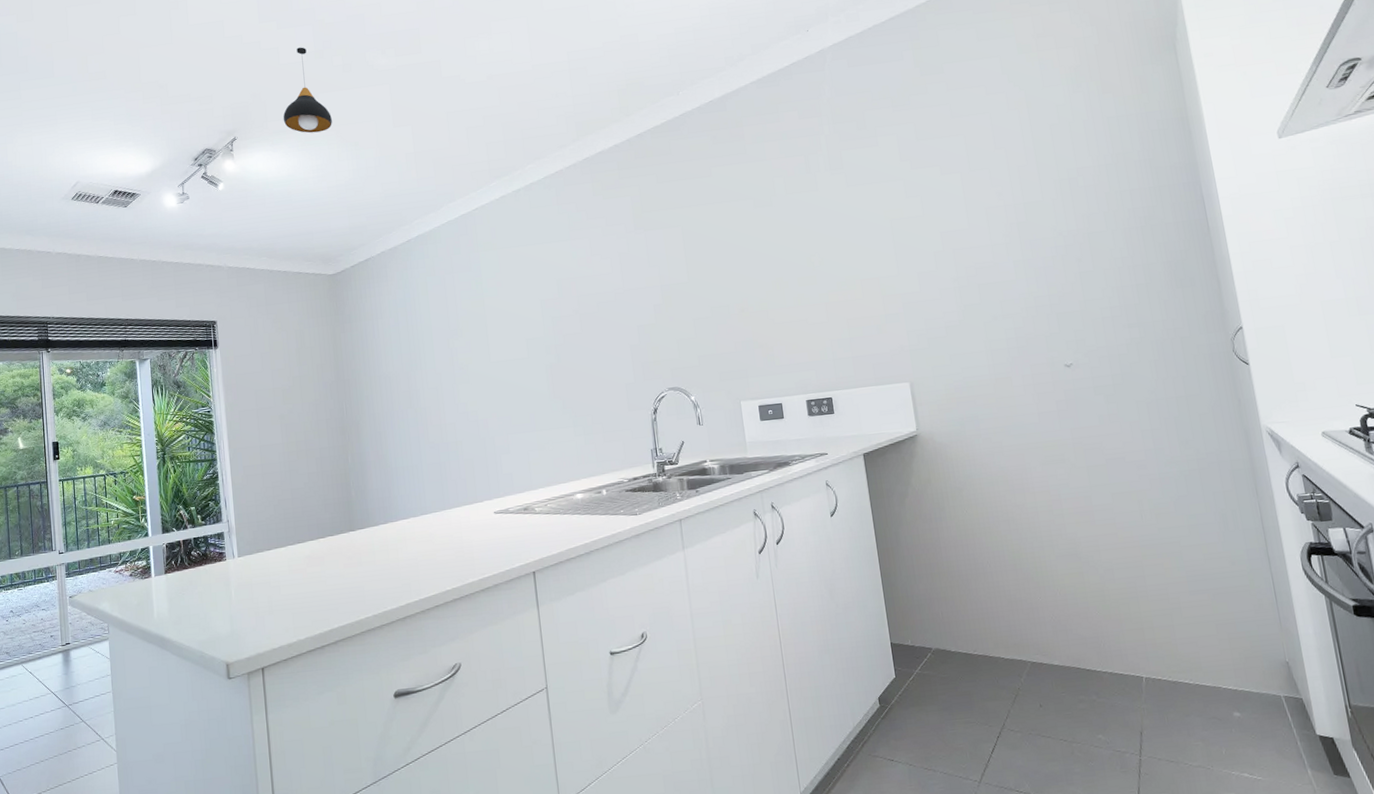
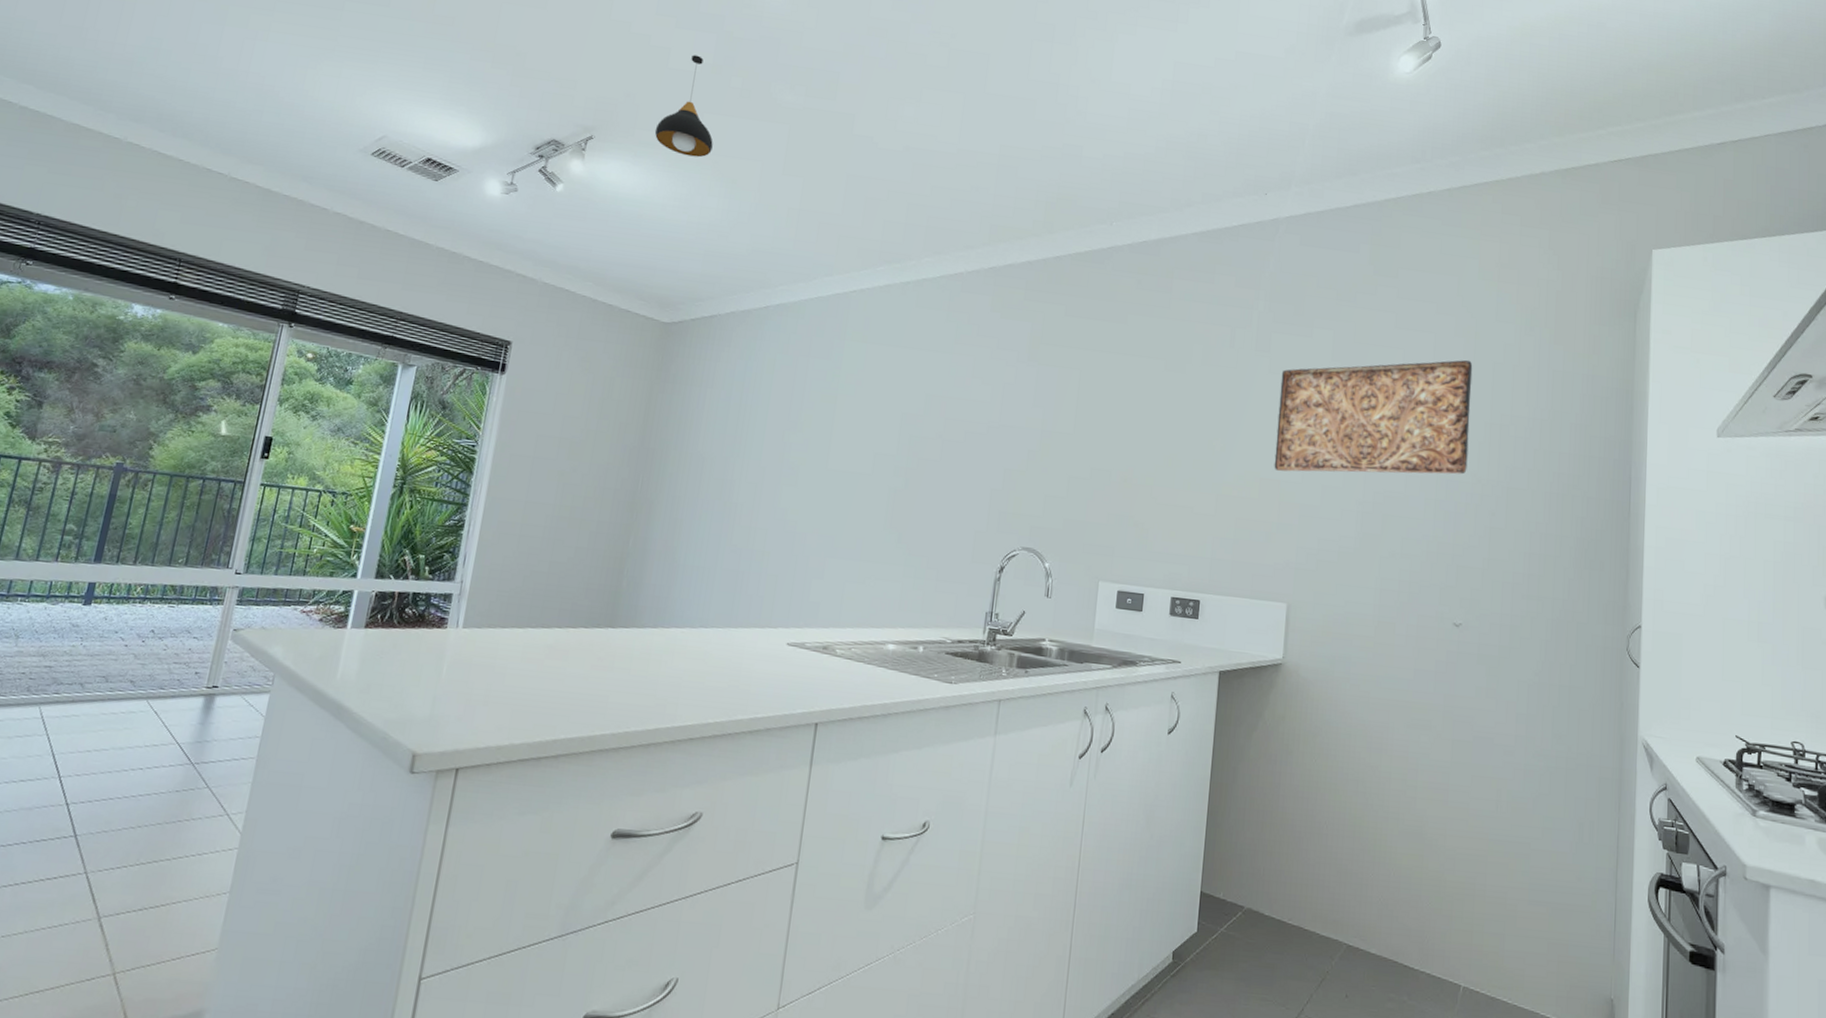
relief panel: none [858,128,1047,270] -> present [1274,359,1473,475]

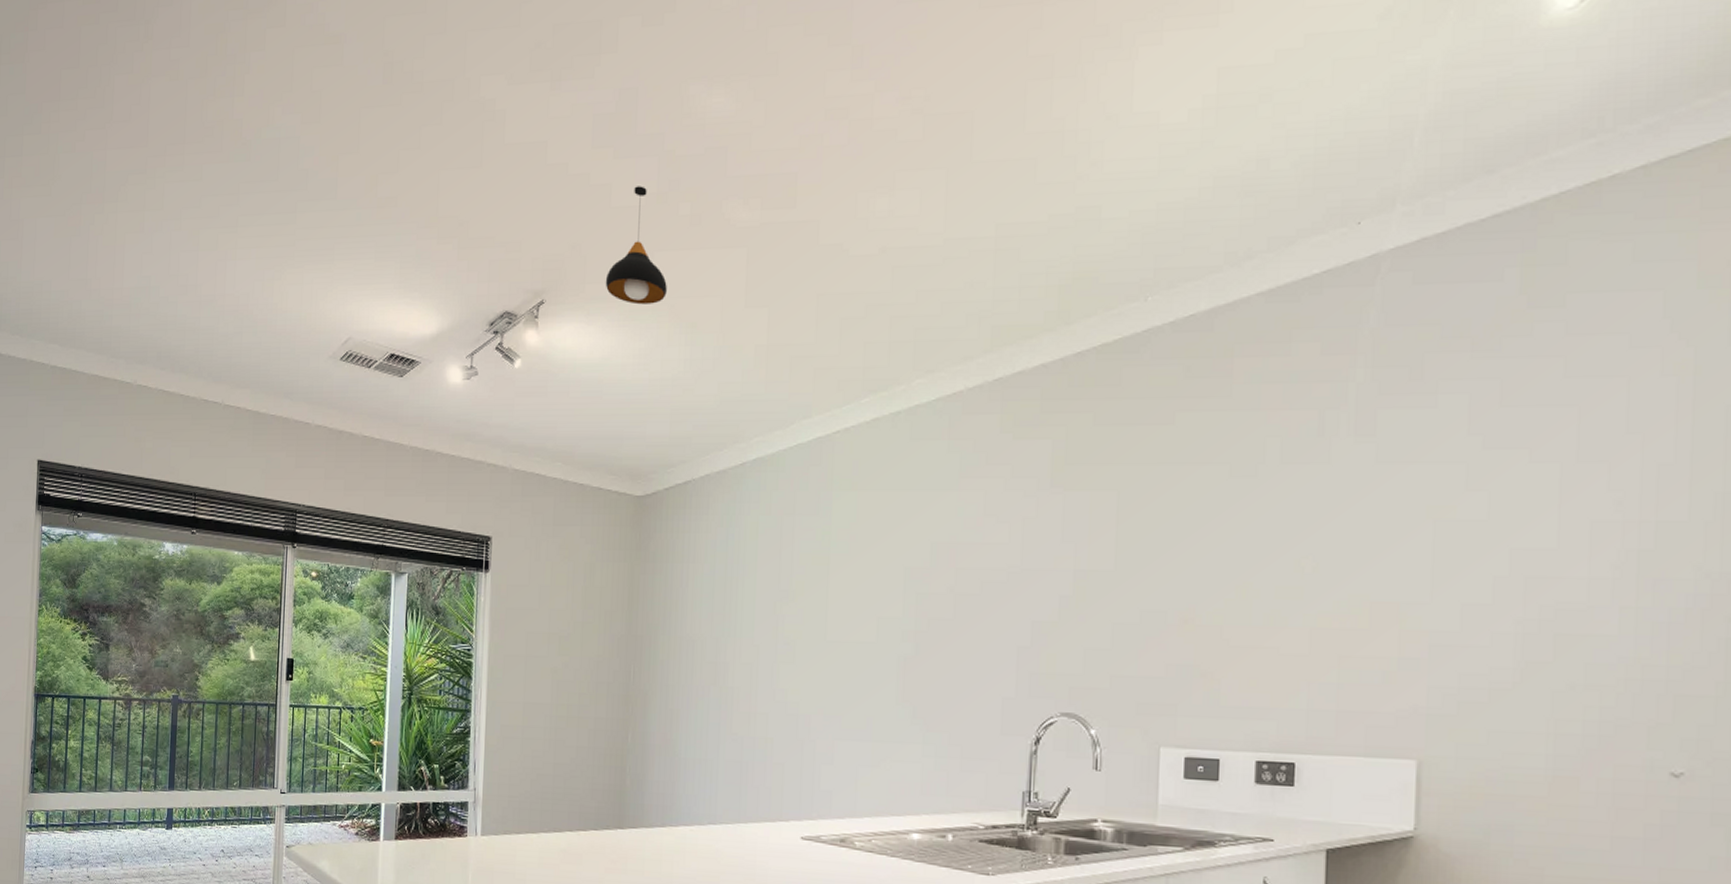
relief panel: present [1274,359,1473,475] -> none [1389,407,1692,591]

